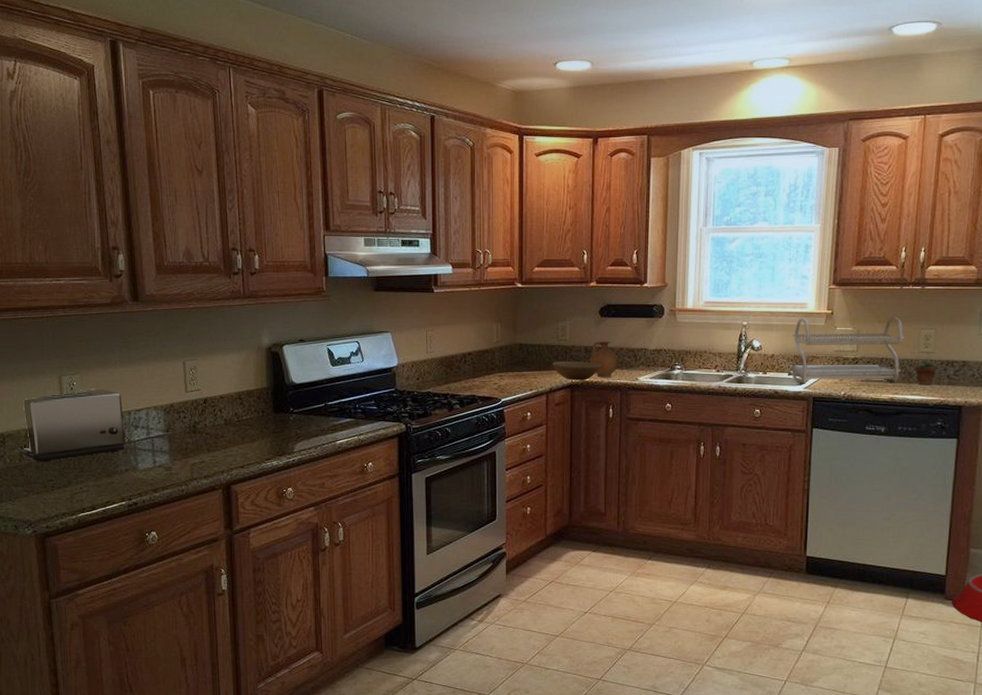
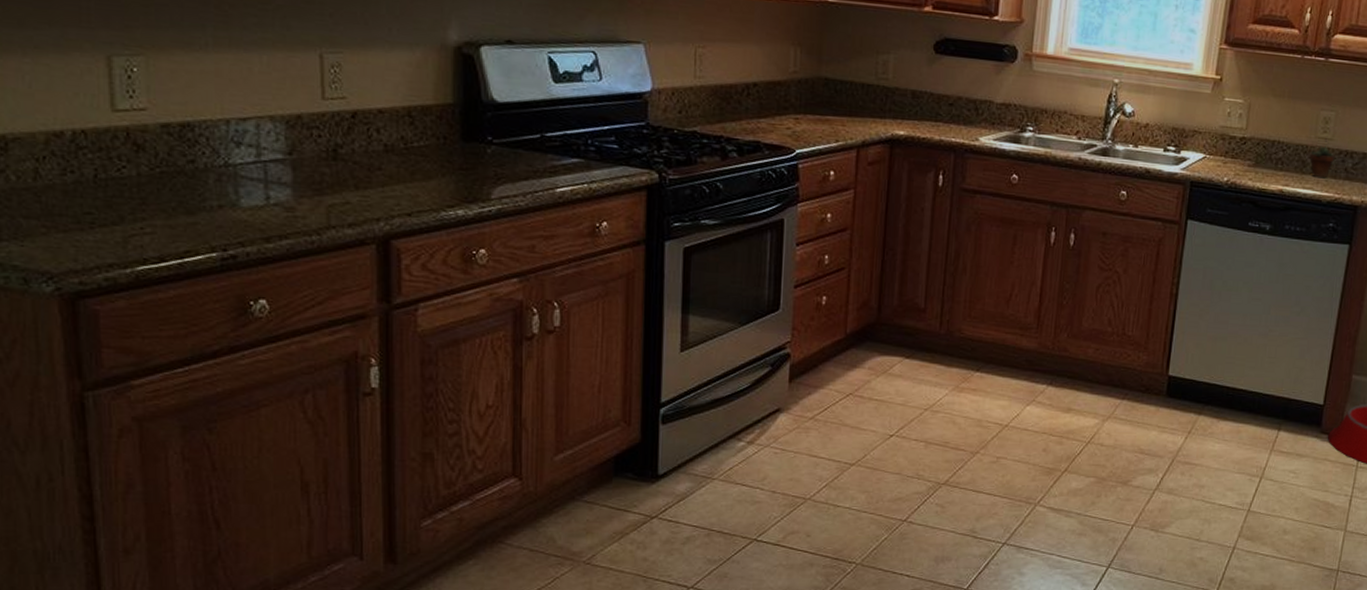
toaster: present [19,388,126,461] -> none [33,79,220,184]
bowl: present [552,361,602,381] -> none [866,106,934,136]
ceramic jug: present [589,340,619,378] -> none [917,84,956,135]
dish rack: present [789,316,905,384] -> none [1165,80,1302,173]

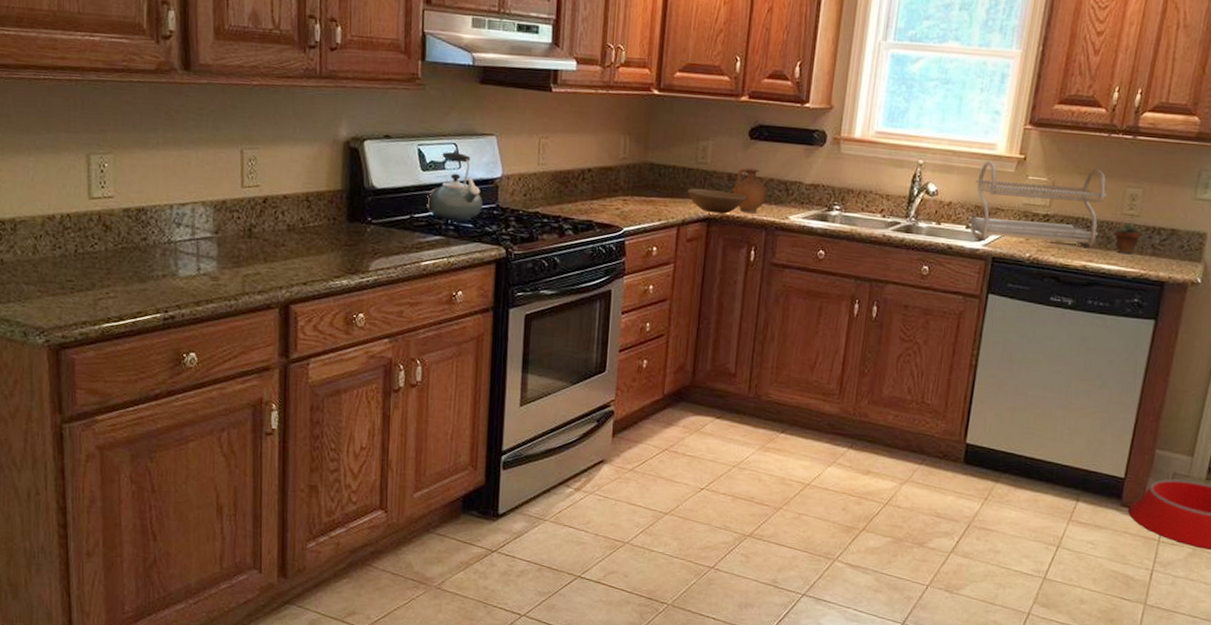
kettle: none [561,61,630,141] -> present [427,152,483,221]
bowl: none [866,106,934,136] -> present [687,188,747,215]
ceramic jug: none [917,84,956,135] -> present [732,167,768,213]
dish rack: none [1165,80,1302,173] -> present [968,160,1108,249]

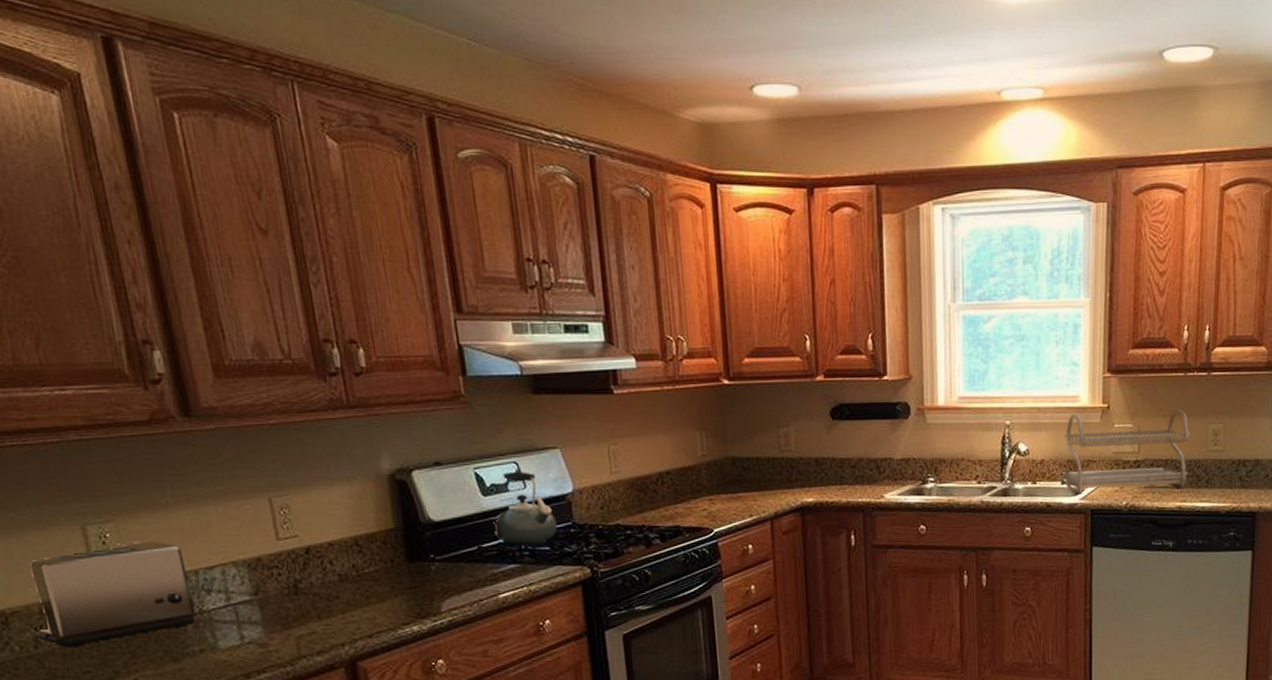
toaster: none [33,173,165,257] -> present [30,540,196,647]
bowl: present [687,188,747,215] -> none [775,477,839,503]
ceramic jug: present [732,167,768,213] -> none [821,449,859,497]
succulent plant: present [1115,213,1142,255] -> none [1203,449,1228,490]

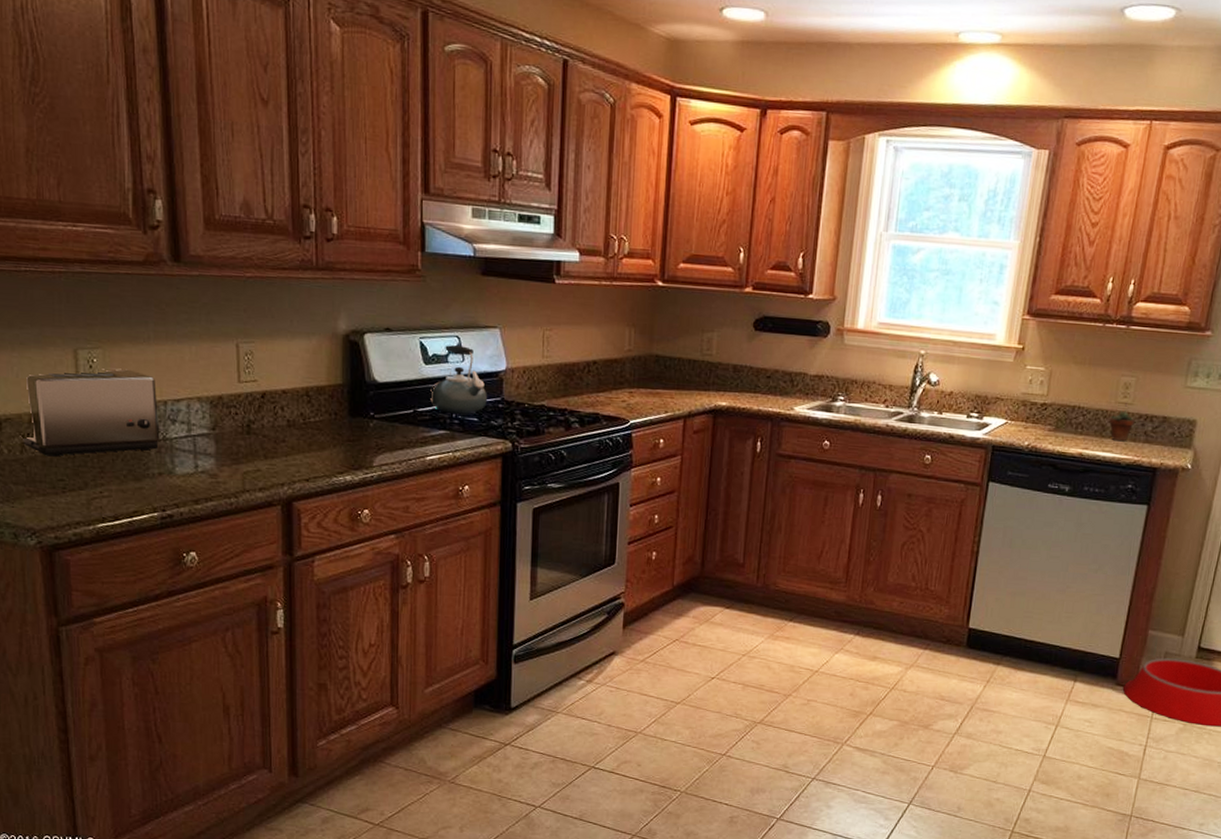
dish rack: present [1062,409,1192,494] -> none [969,350,1103,437]
succulent plant: none [1203,449,1228,490] -> present [1109,402,1135,442]

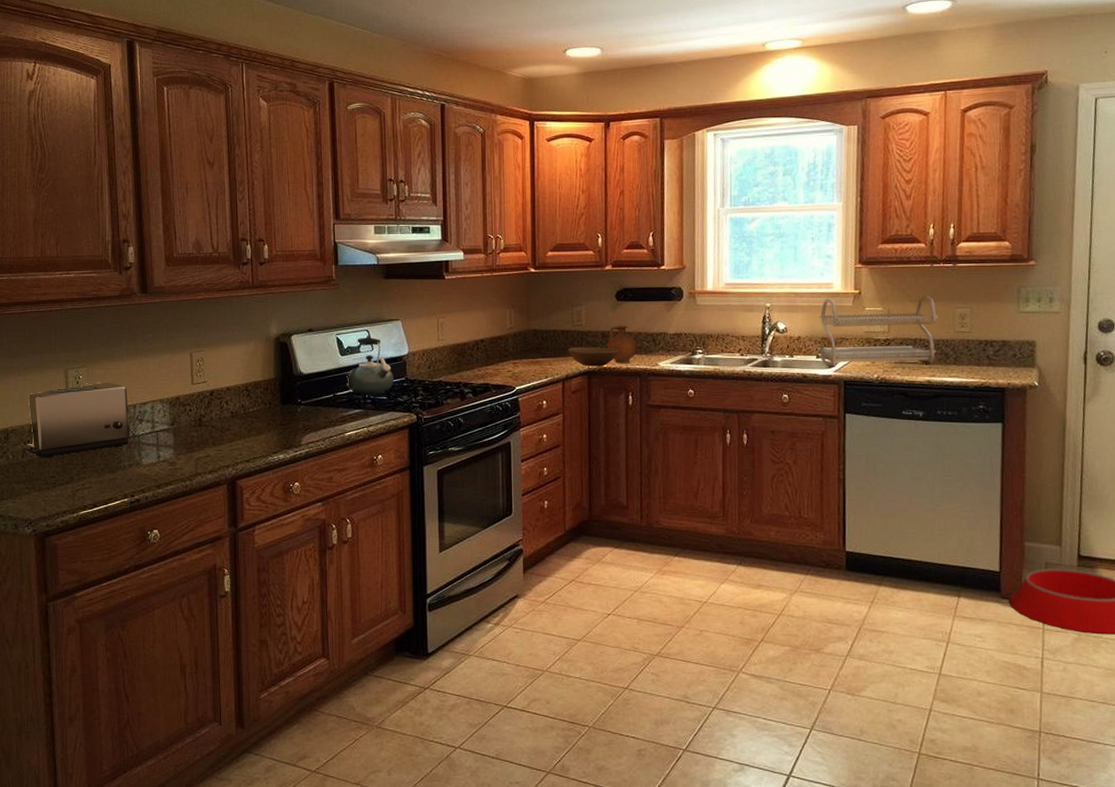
bowl: none [692,380,753,407] -> present [567,346,620,368]
ceramic jug: none [737,359,773,405] -> present [606,325,638,364]
dish rack: none [969,350,1103,437] -> present [817,295,939,367]
succulent plant: present [1109,402,1135,442] -> none [951,330,976,367]

